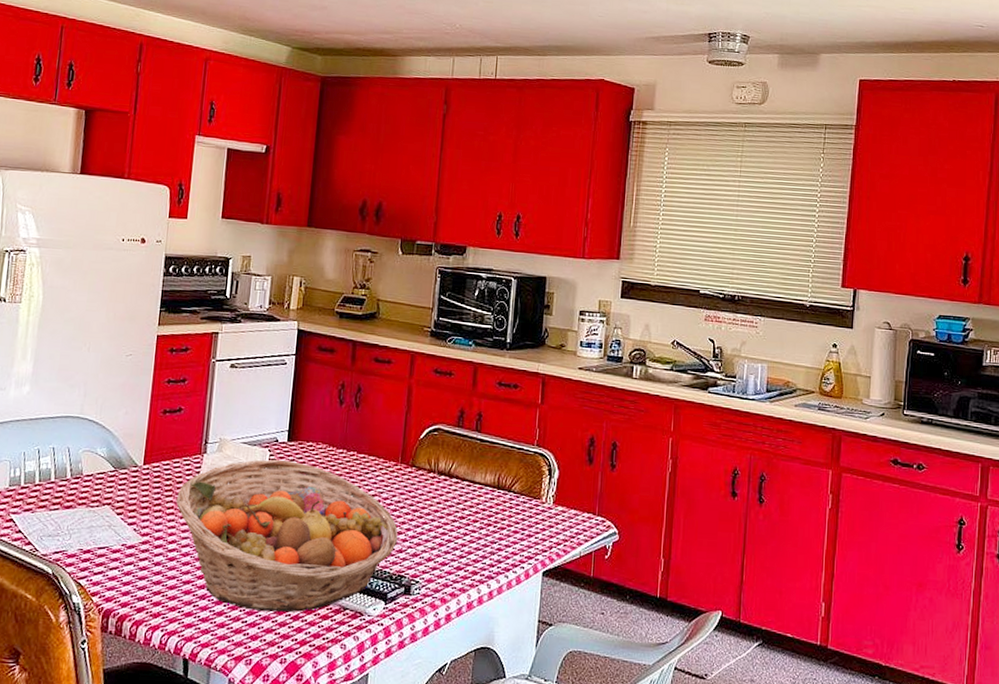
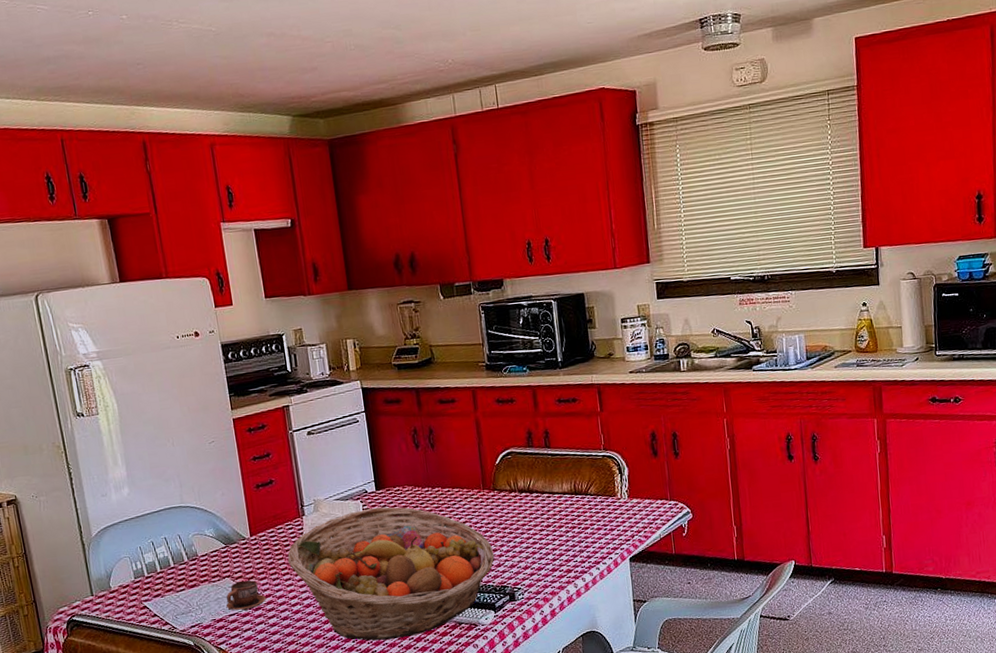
cup: none [97,512,143,546] -> present [226,580,267,611]

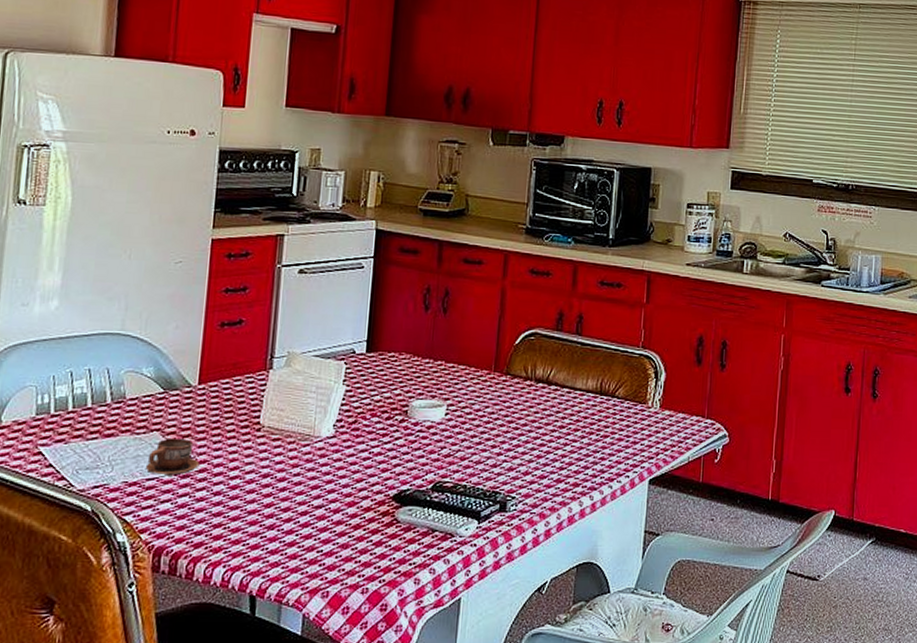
fruit basket: present [287,507,495,641] -> none [237,372,492,538]

